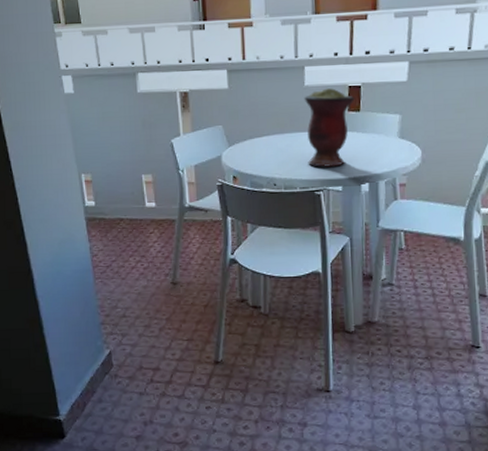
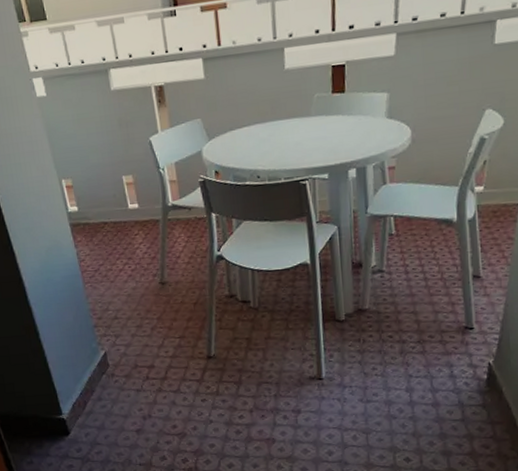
vase: present [304,88,355,167] -> none [284,69,339,156]

